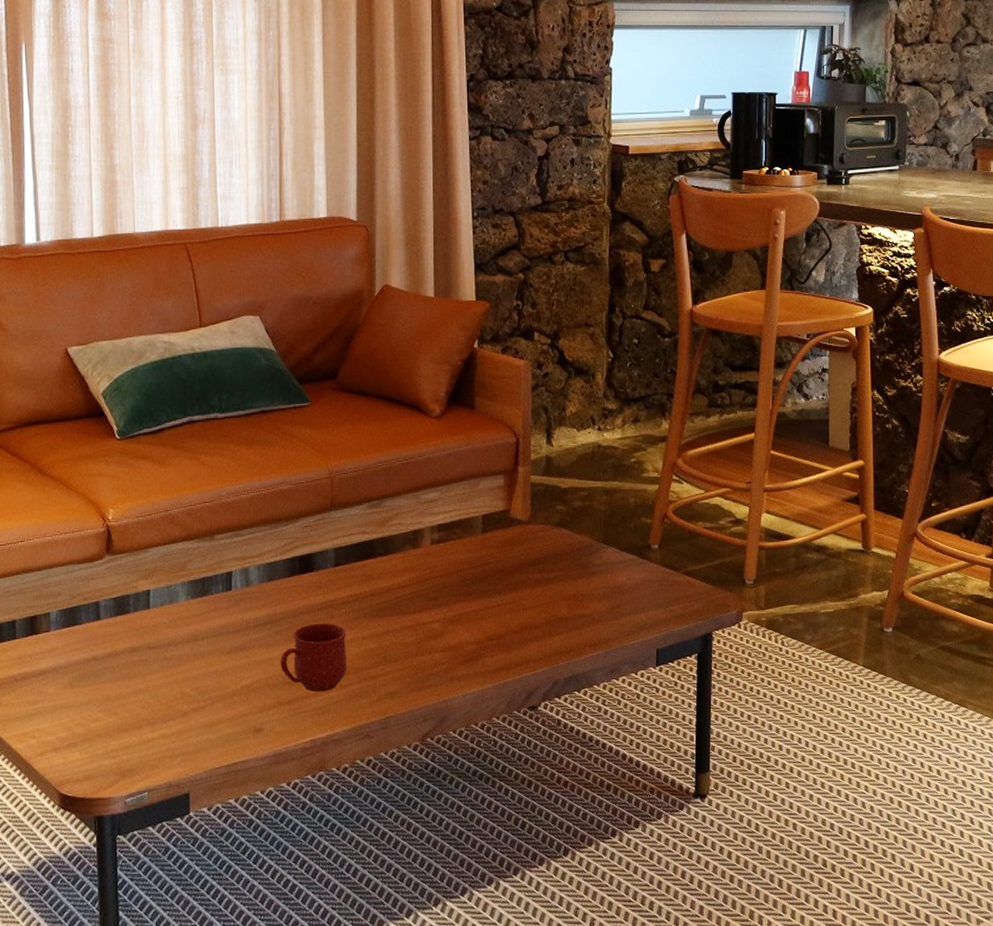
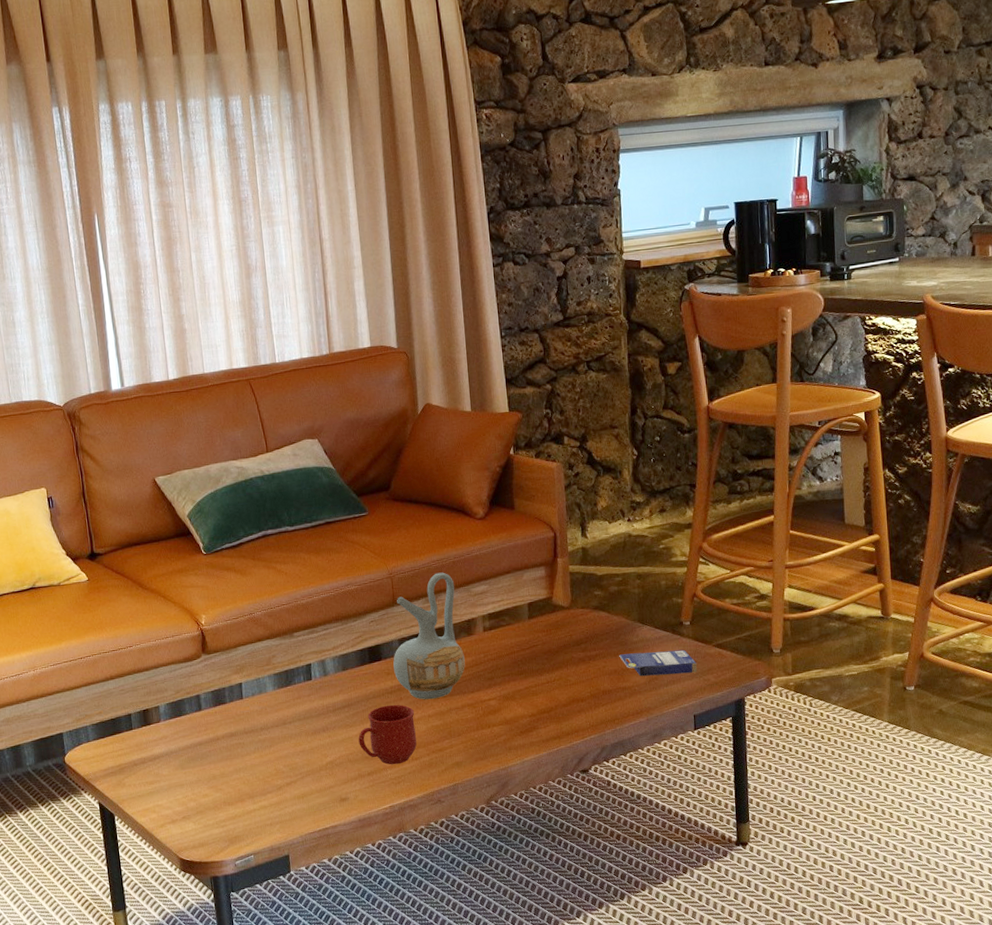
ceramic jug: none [327,475,408,619] -> present [393,572,465,700]
small box: none [579,575,663,604] -> present [619,649,697,677]

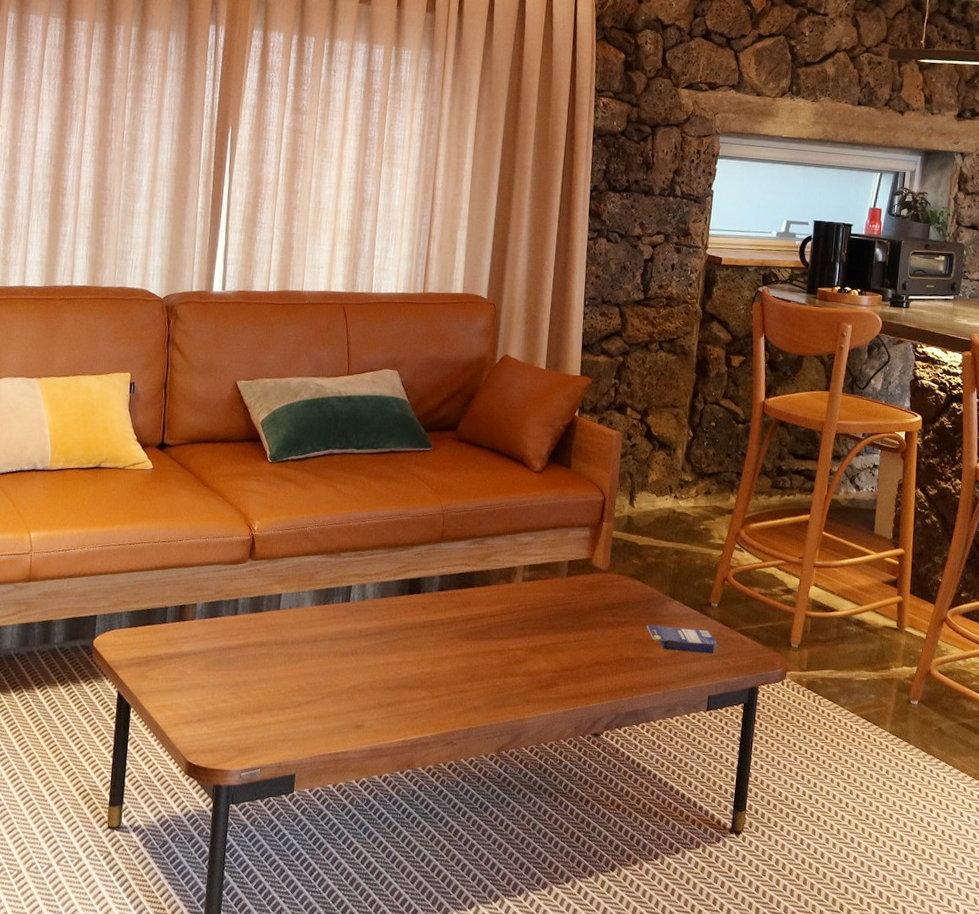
mug: present [358,704,417,765] -> none [384,638,443,700]
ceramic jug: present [393,572,465,700] -> none [430,517,503,640]

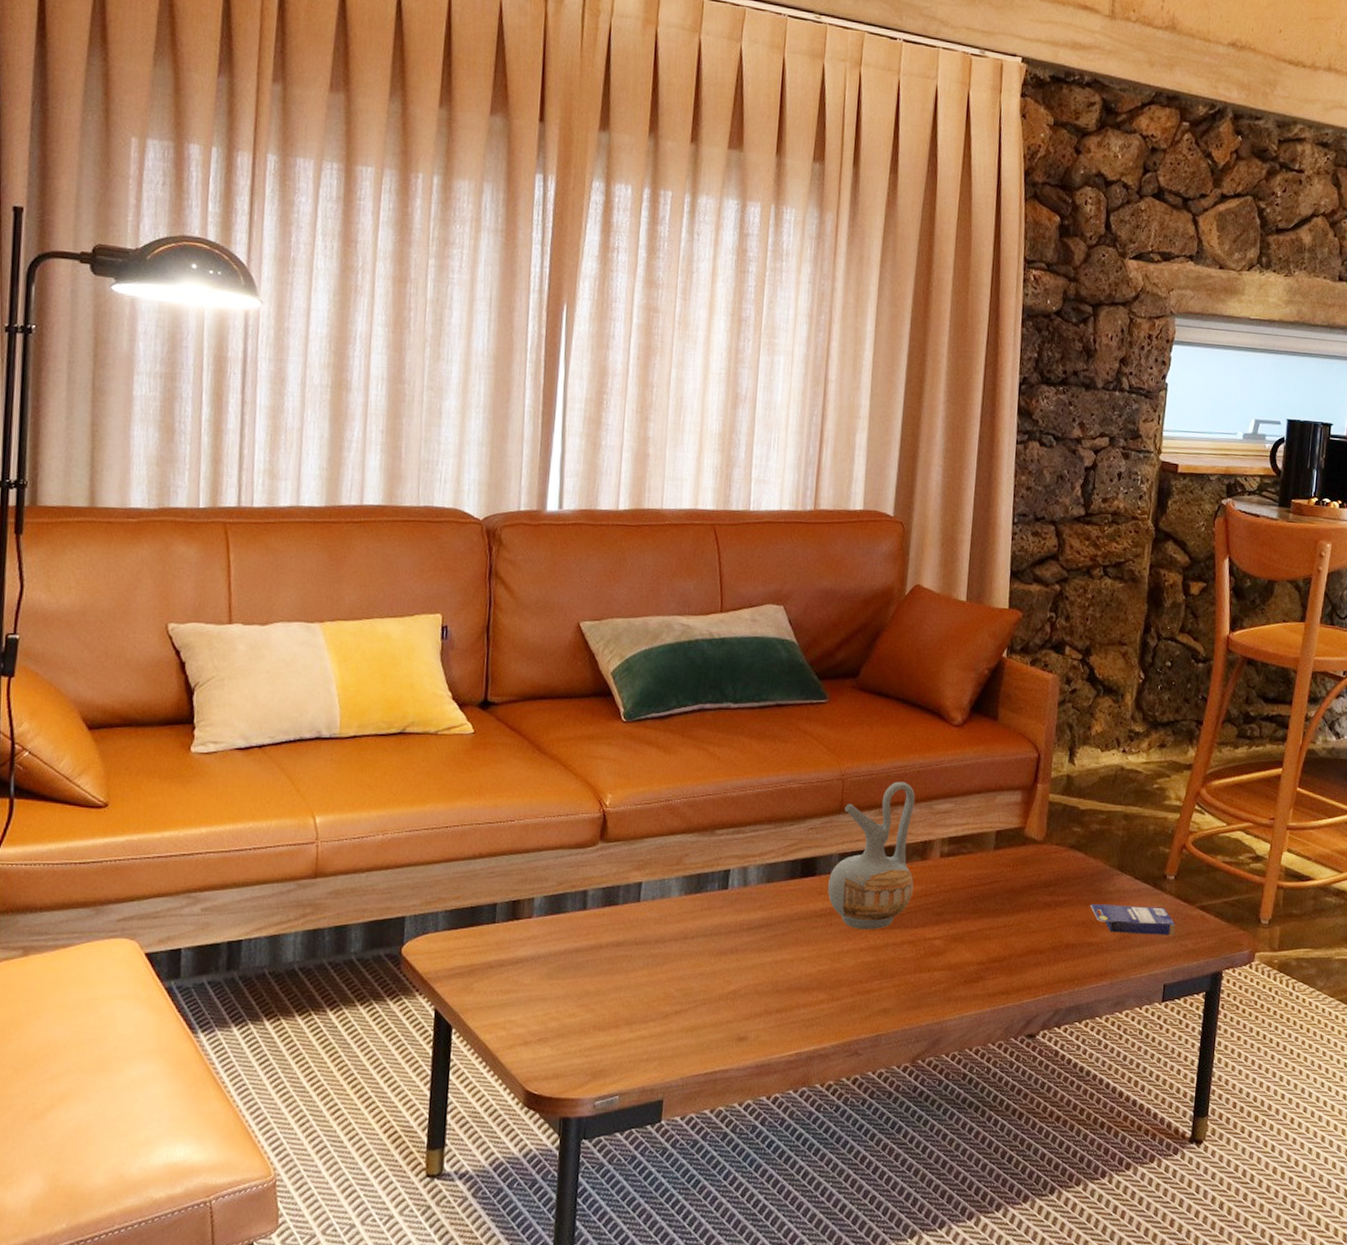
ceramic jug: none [430,517,503,640] -> present [828,781,916,930]

